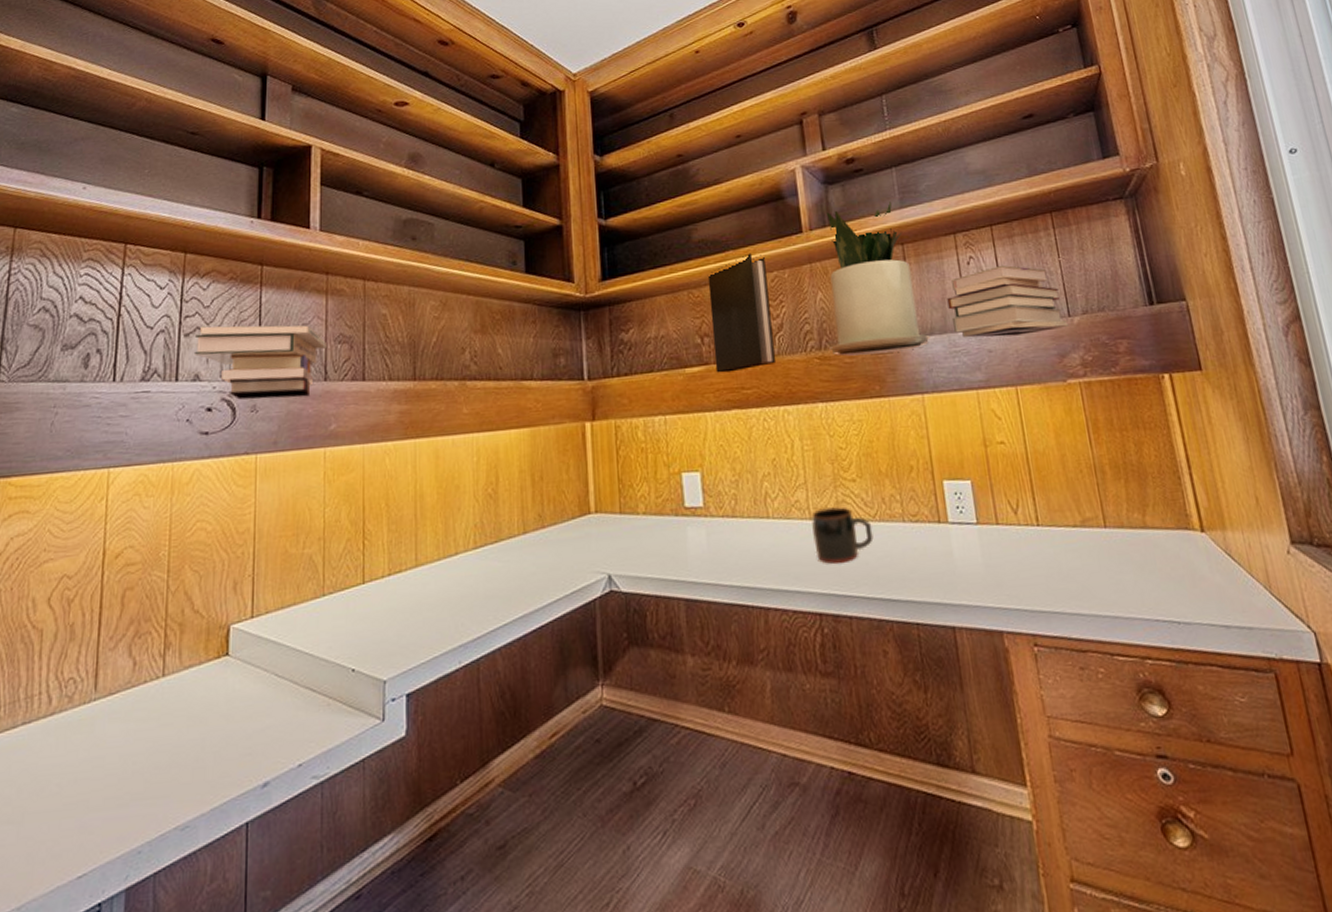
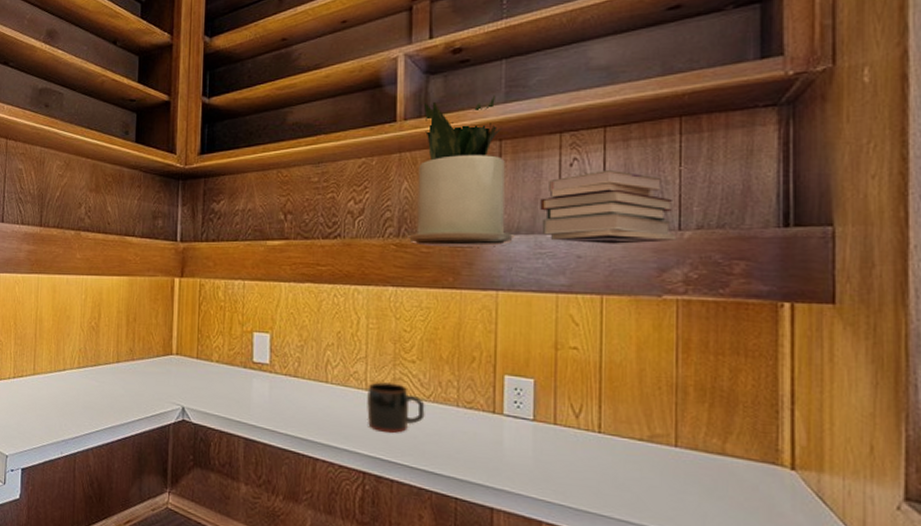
binder: present [707,253,775,373] -> none [294,138,355,249]

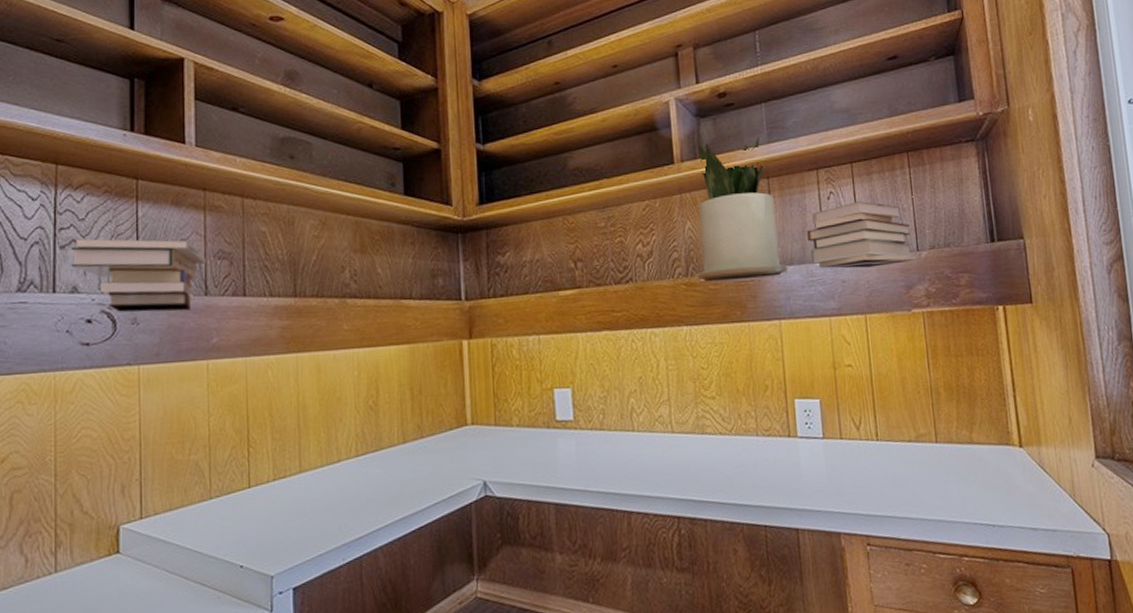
mug: present [367,381,425,433] -> none [673,421,729,472]

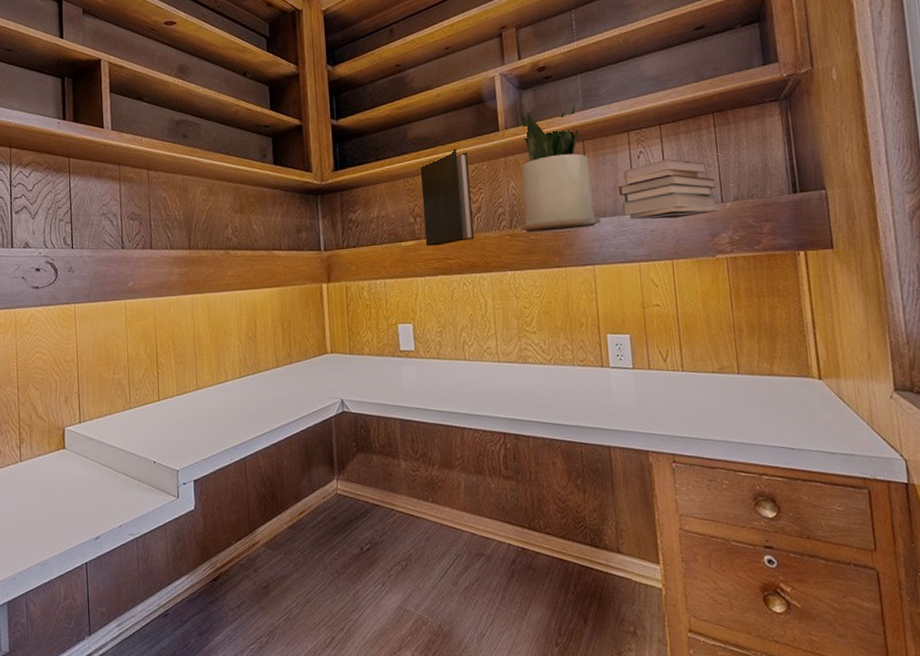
books: present [70,238,206,313] -> none [23,205,122,263]
binder: none [582,182,644,297] -> present [420,148,474,247]

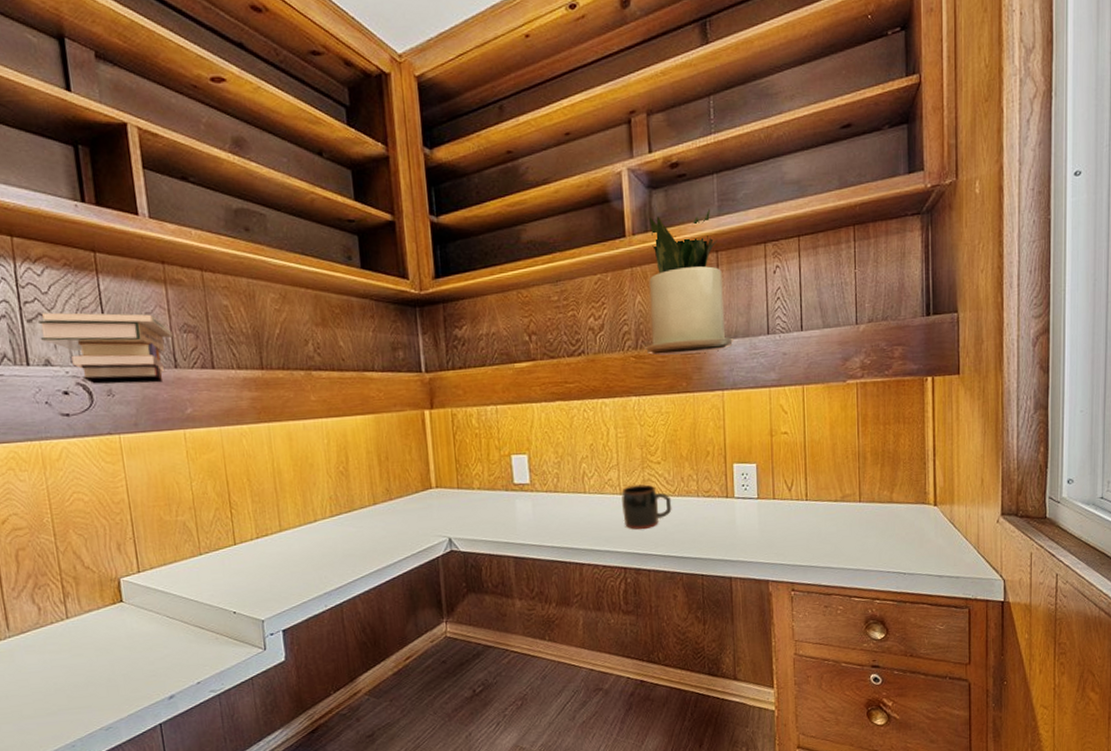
books: none [23,205,122,263] -> present [39,312,173,385]
binder: present [420,148,474,247] -> none [535,255,596,369]
mug: none [499,352,549,396] -> present [621,484,672,529]
books: present [619,159,721,220] -> none [752,275,855,342]

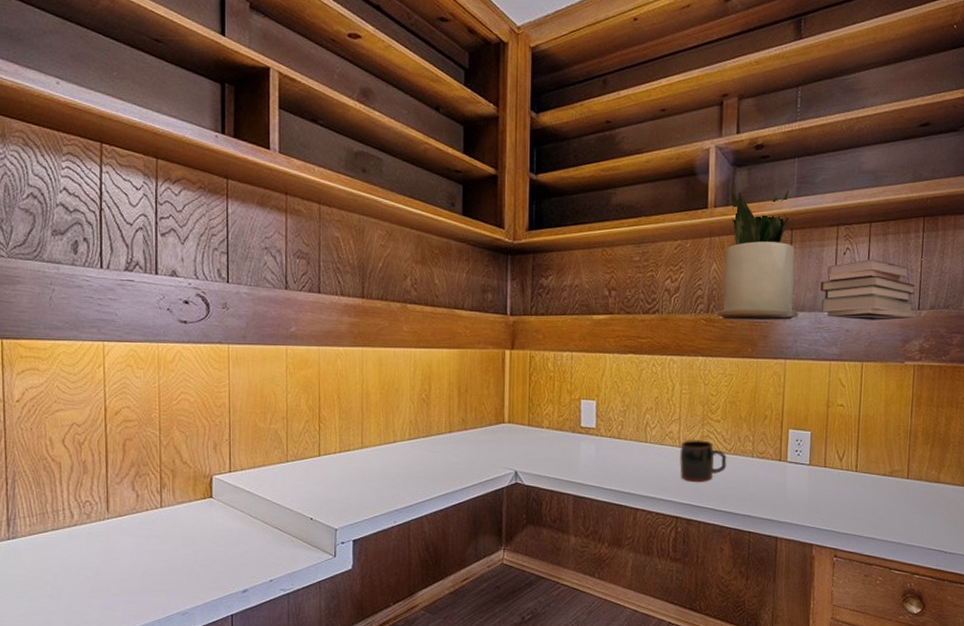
books: present [39,312,173,385] -> none [170,229,287,301]
books: none [752,275,855,342] -> present [820,259,917,321]

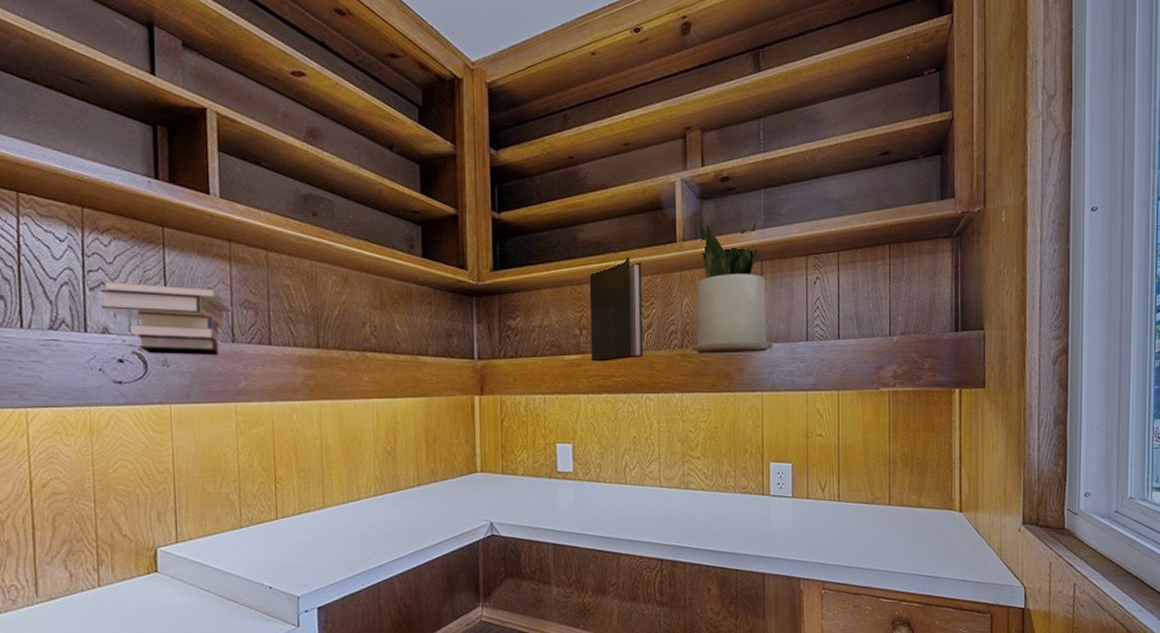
books: none [170,229,287,301] -> present [100,282,233,356]
binder: none [618,221,672,323] -> present [589,257,643,362]
mug: present [680,439,727,482] -> none [661,477,710,522]
books: present [820,259,917,321] -> none [793,288,888,349]

